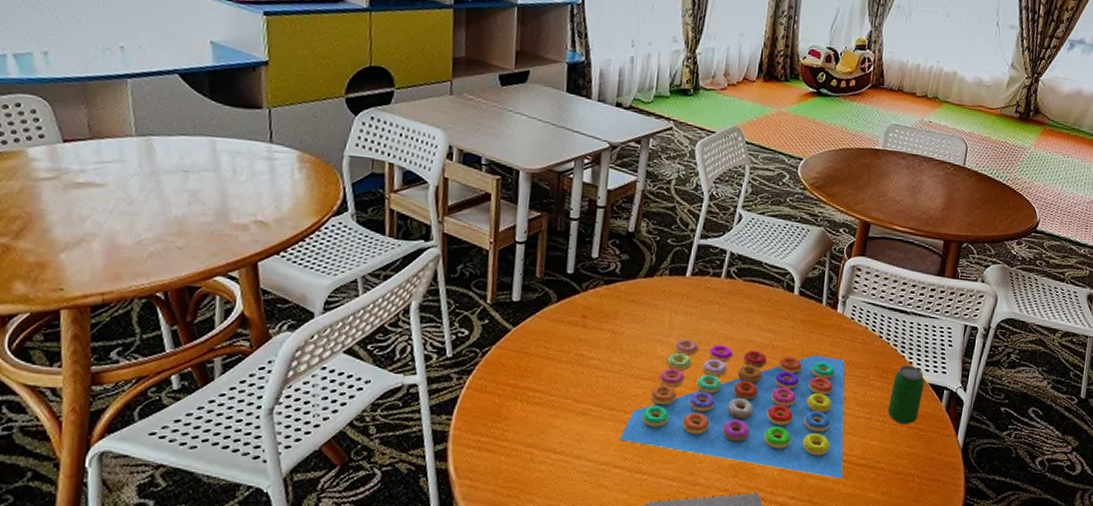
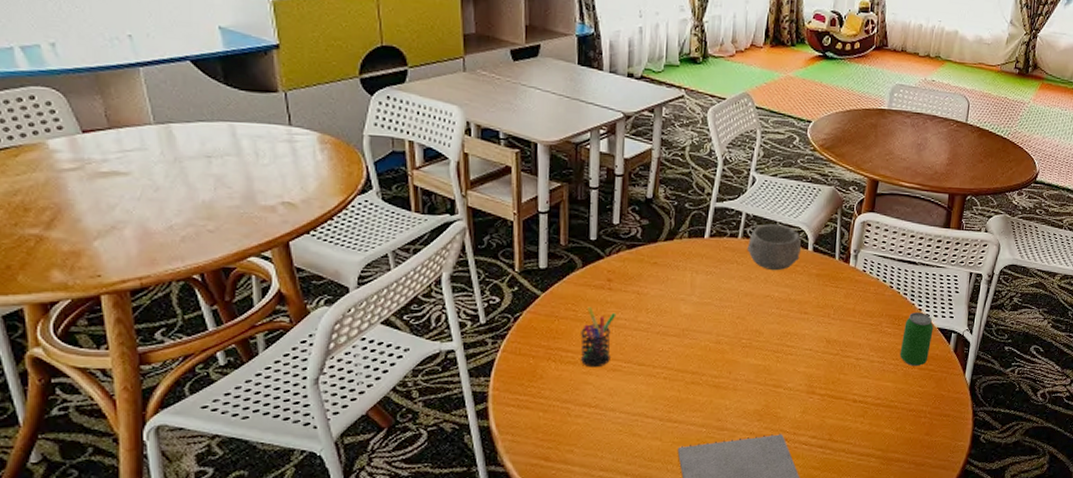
pen holder: none [549,344,590,410] -> present [581,306,617,368]
board game: present [619,339,845,479] -> none [650,297,860,418]
bowl: none [729,264,787,315] -> present [747,224,802,271]

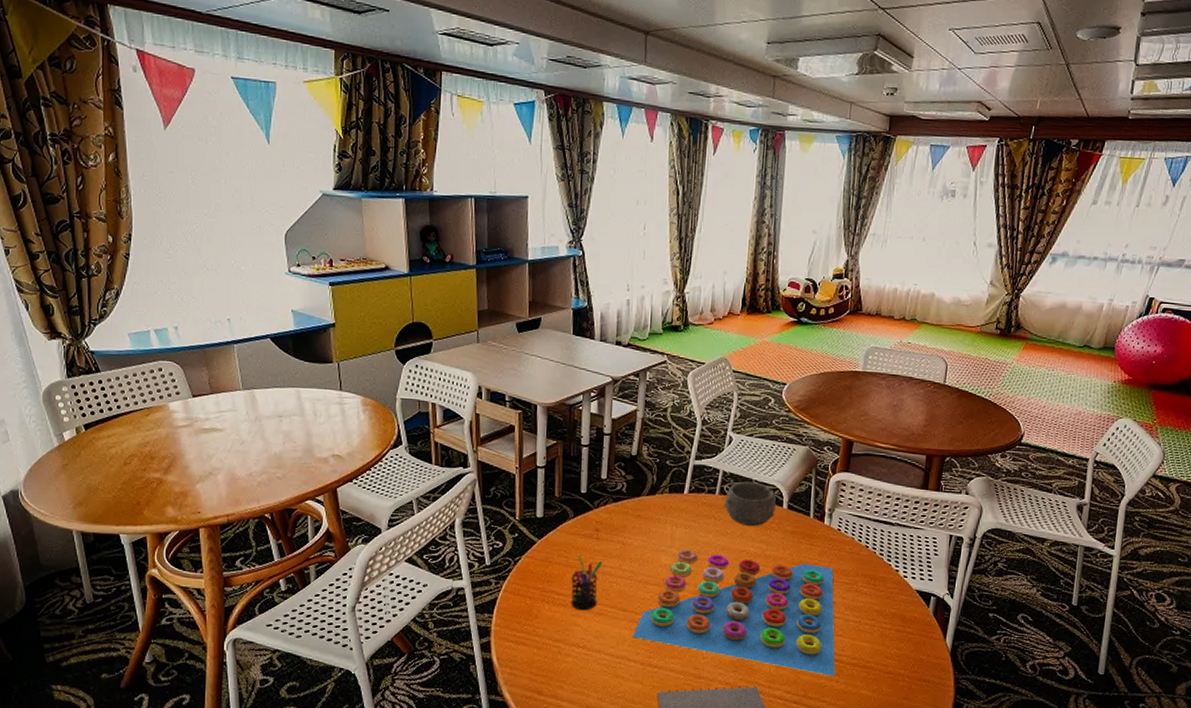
board game: none [650,297,860,418] -> present [632,549,835,676]
beverage can: present [899,312,934,367] -> none [876,573,912,629]

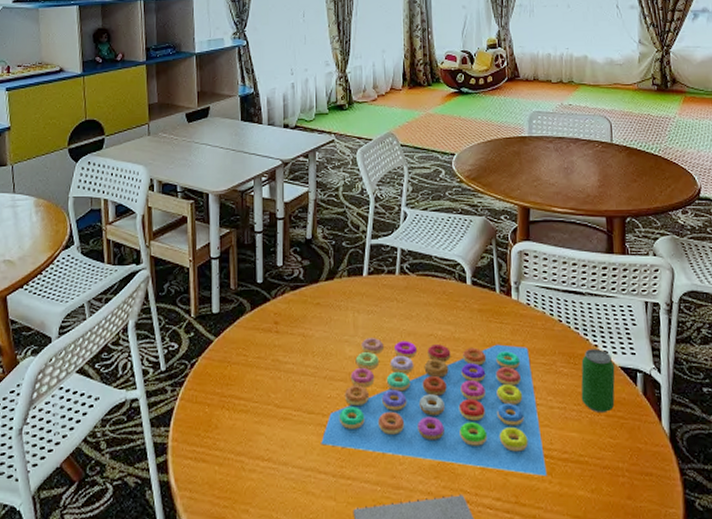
pen holder: present [571,554,603,611] -> none [252,350,284,416]
bowl: present [723,481,777,527] -> none [405,258,460,307]
beverage can: none [876,573,912,629] -> present [581,349,615,414]

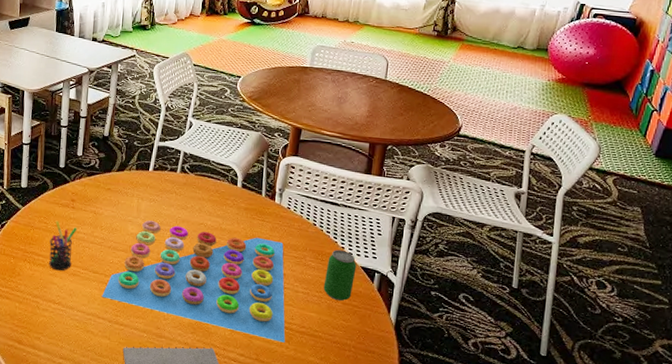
pen holder: none [252,350,284,416] -> present [49,220,78,271]

